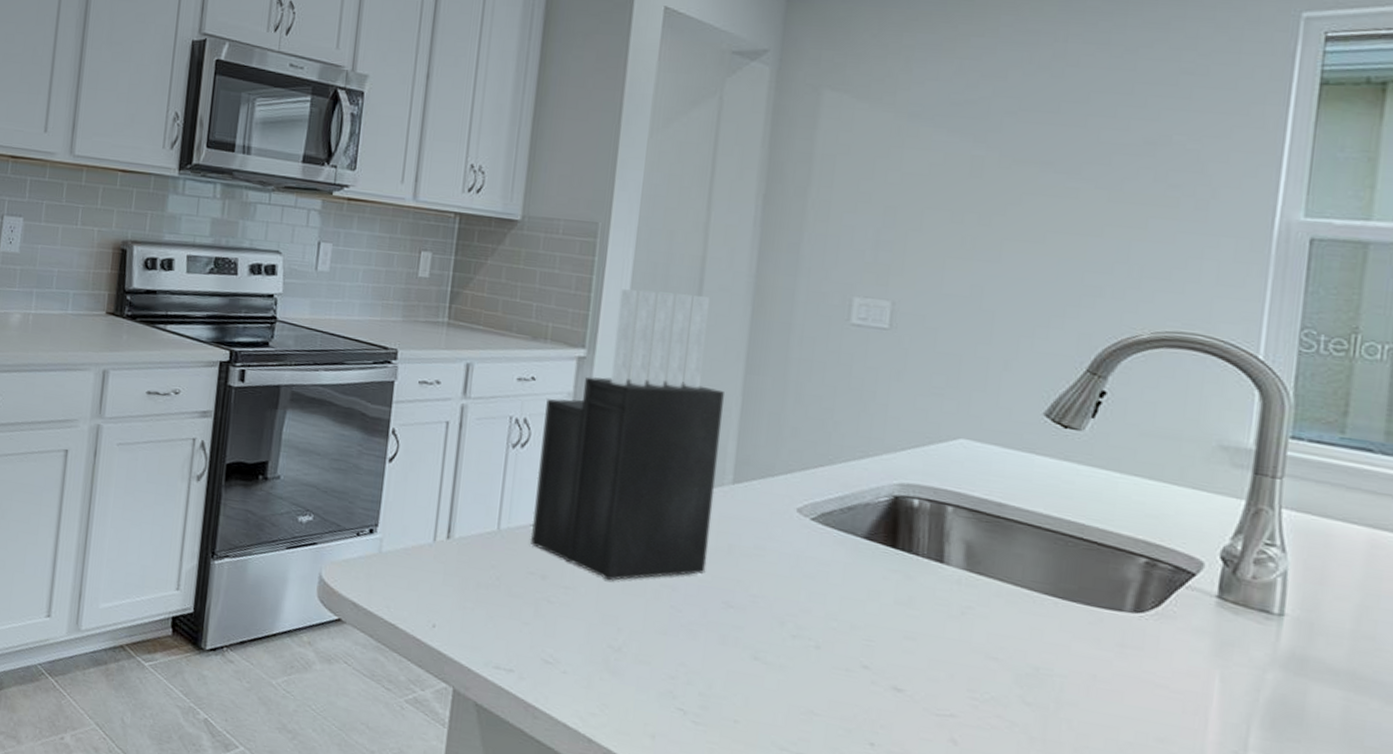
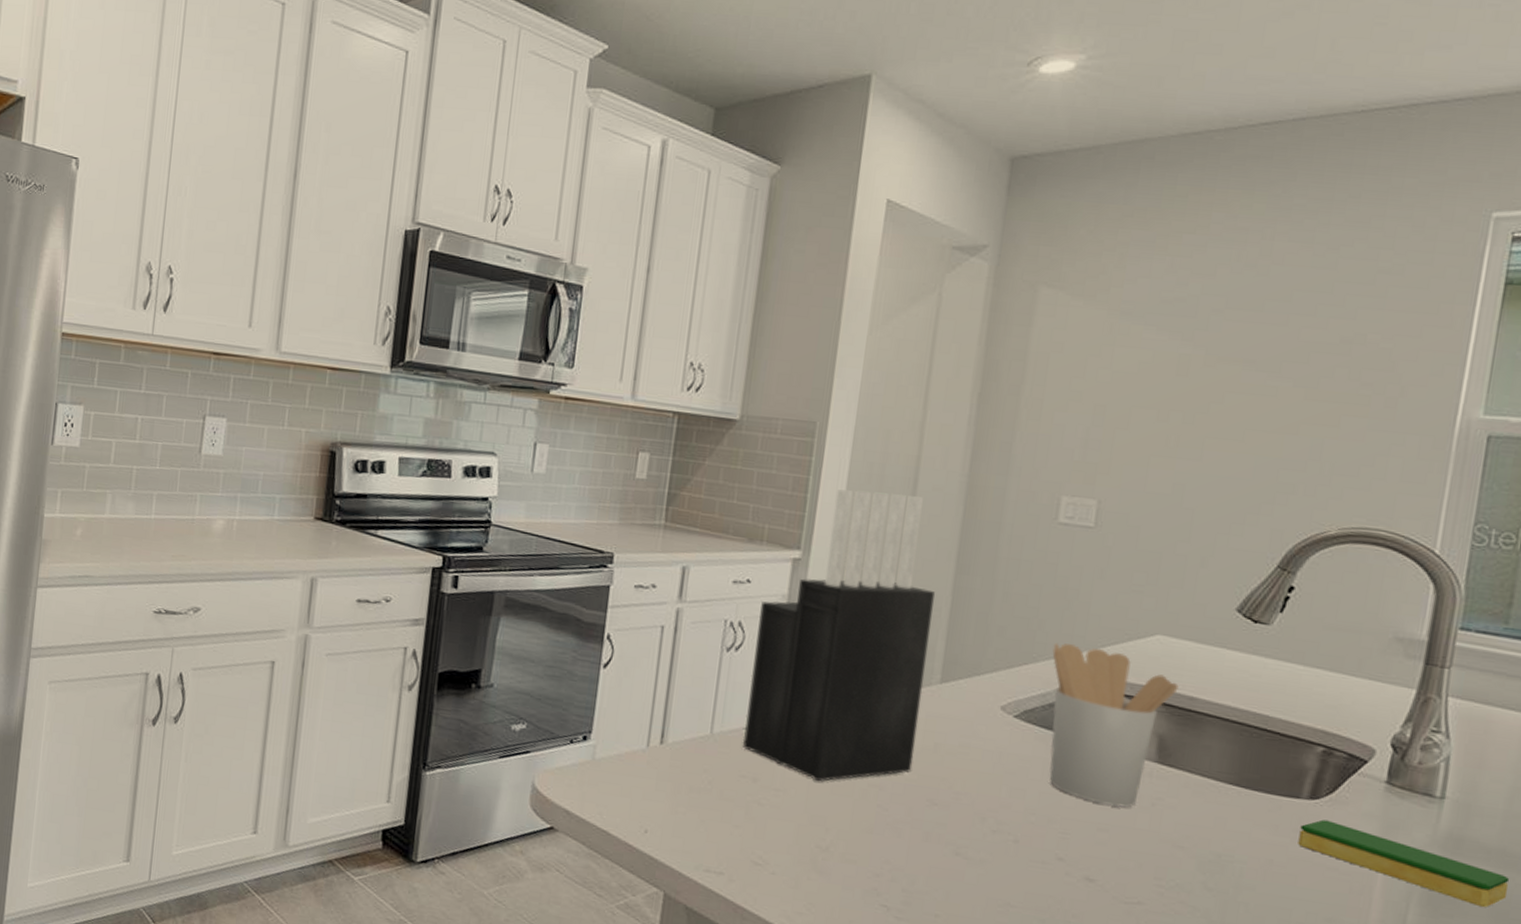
utensil holder: none [849,445,985,616] -> present [1049,642,1179,808]
dish sponge: none [1123,634,1363,734] -> present [1298,819,1510,908]

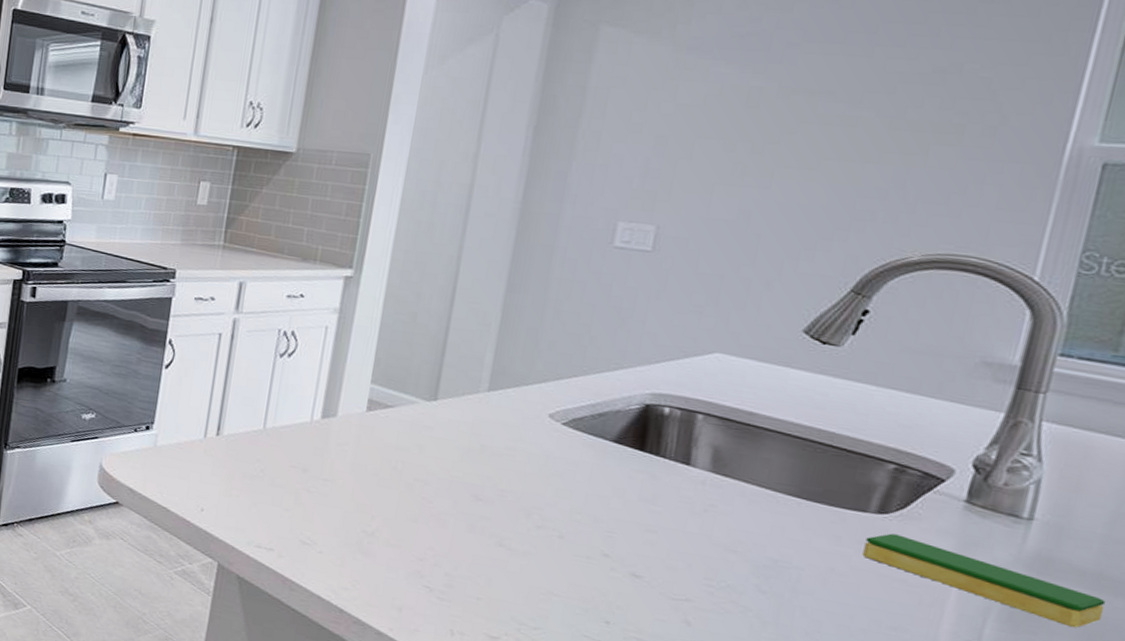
knife block: present [742,489,935,782] -> none [293,215,485,475]
utensil holder: present [1049,642,1179,808] -> none [597,357,737,512]

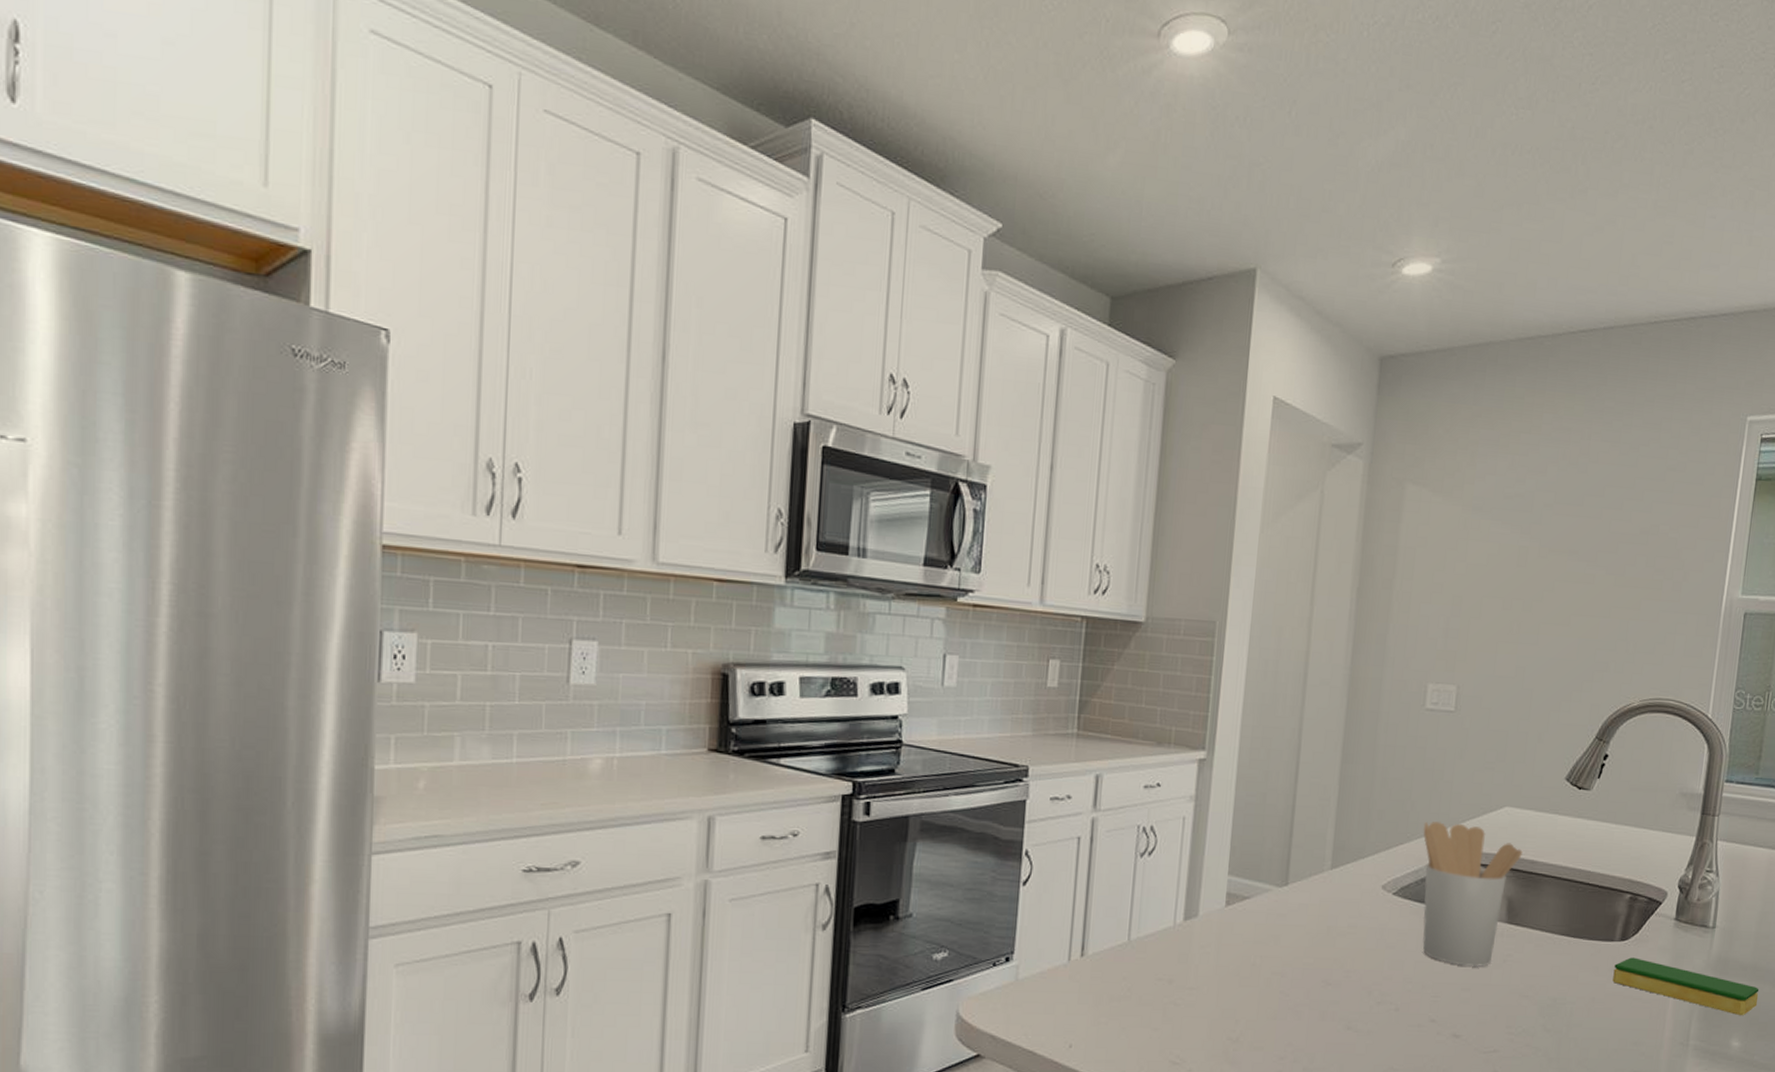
utensil holder: none [597,357,737,512] -> present [1422,821,1523,968]

